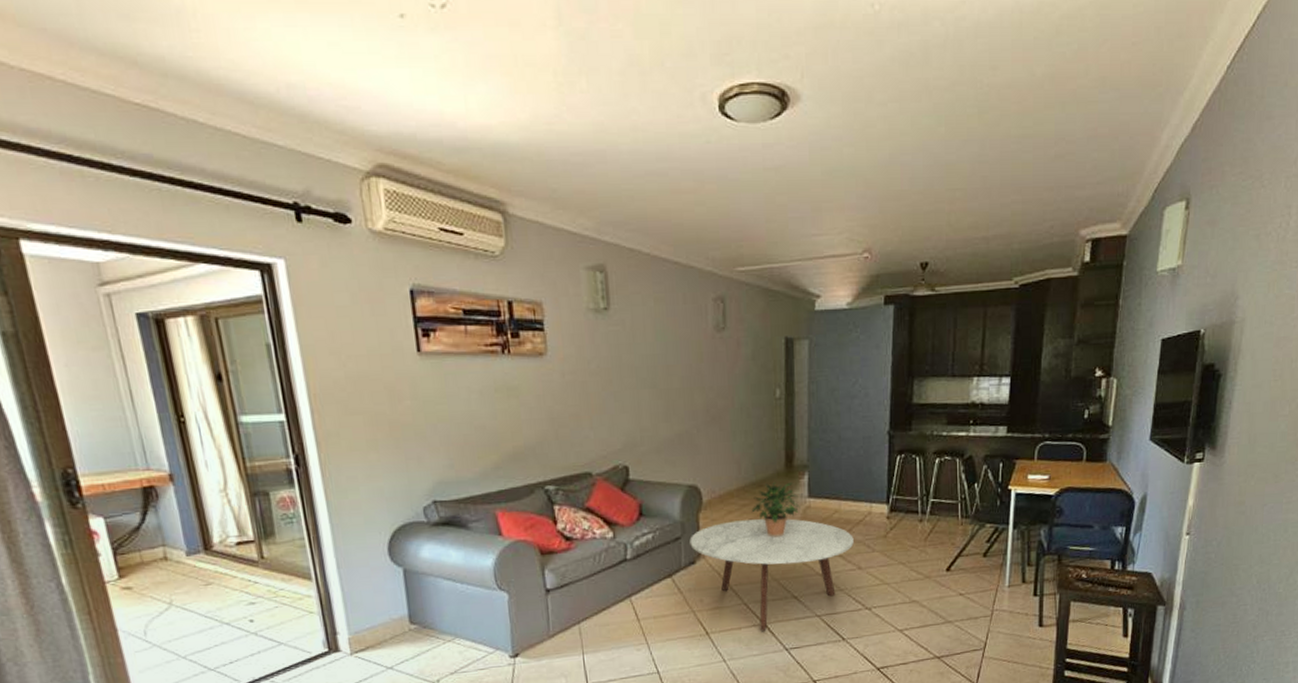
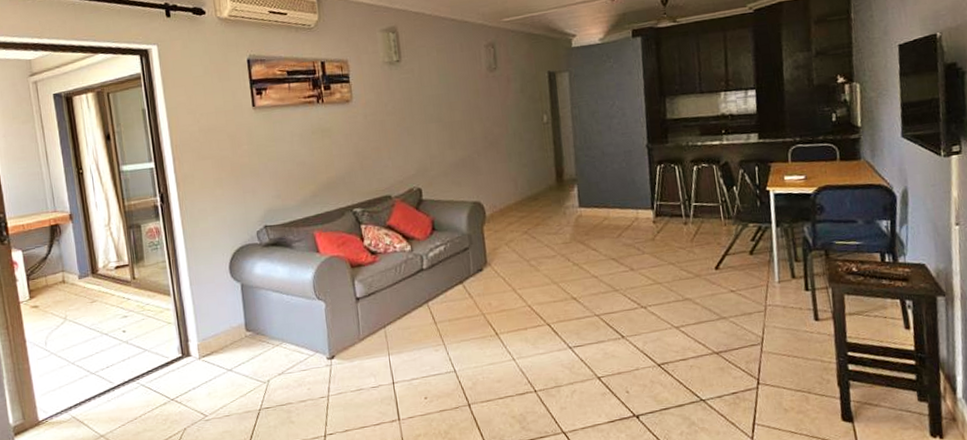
coffee table: present [689,518,854,632] -> none [476,227,625,332]
potted plant: present [751,481,800,537] -> none [529,194,573,245]

